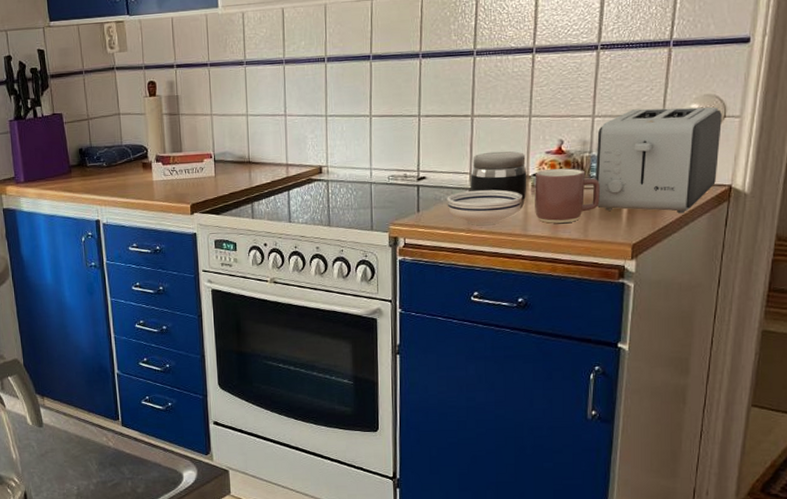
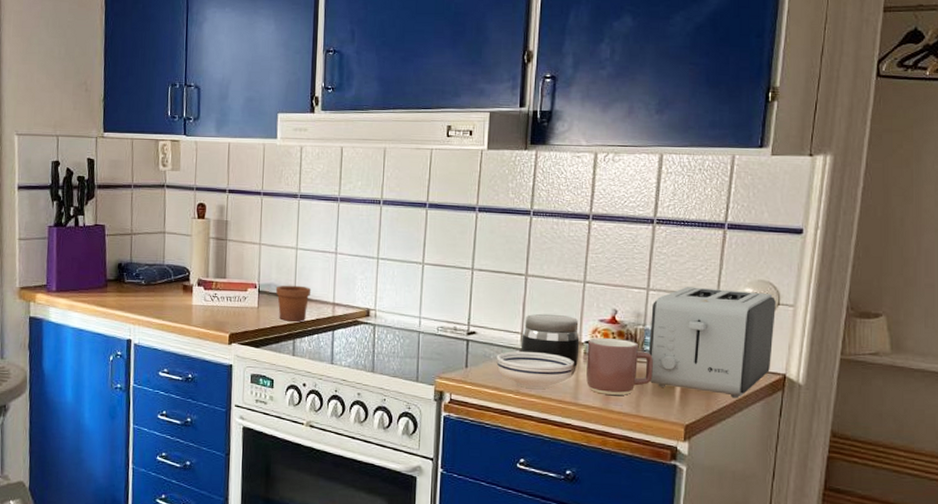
flower pot: none [230,151,265,187] -> present [275,285,312,322]

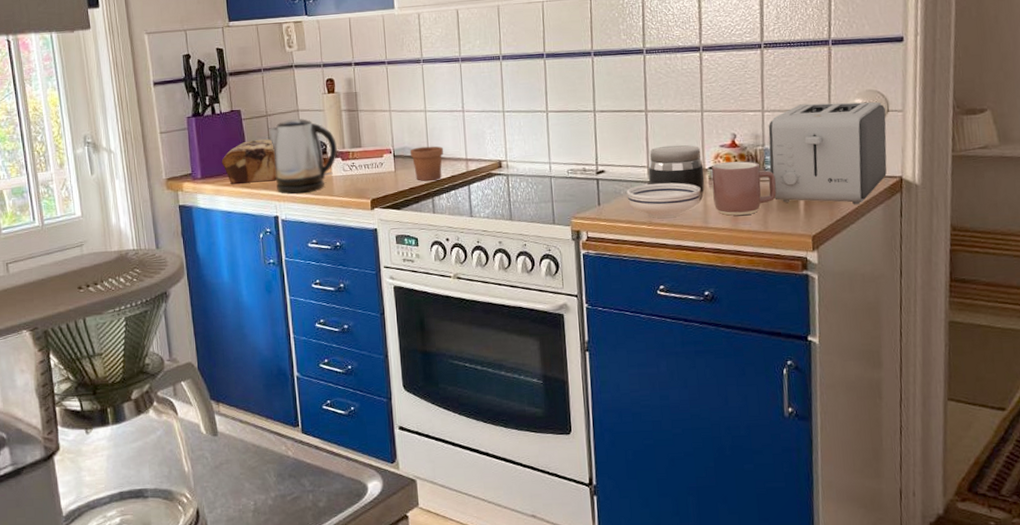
bread loaf: none [78,257,136,303] -> present [221,138,277,184]
kettle: none [131,241,201,318] -> present [268,119,337,193]

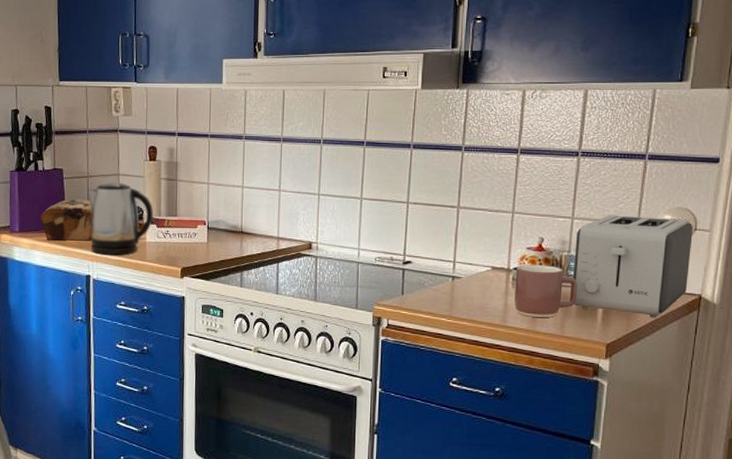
flower pot: present [409,146,444,181] -> none [223,221,257,255]
bowl: present [626,182,701,219] -> none [430,279,503,314]
jar: present [648,144,705,201] -> none [453,243,508,300]

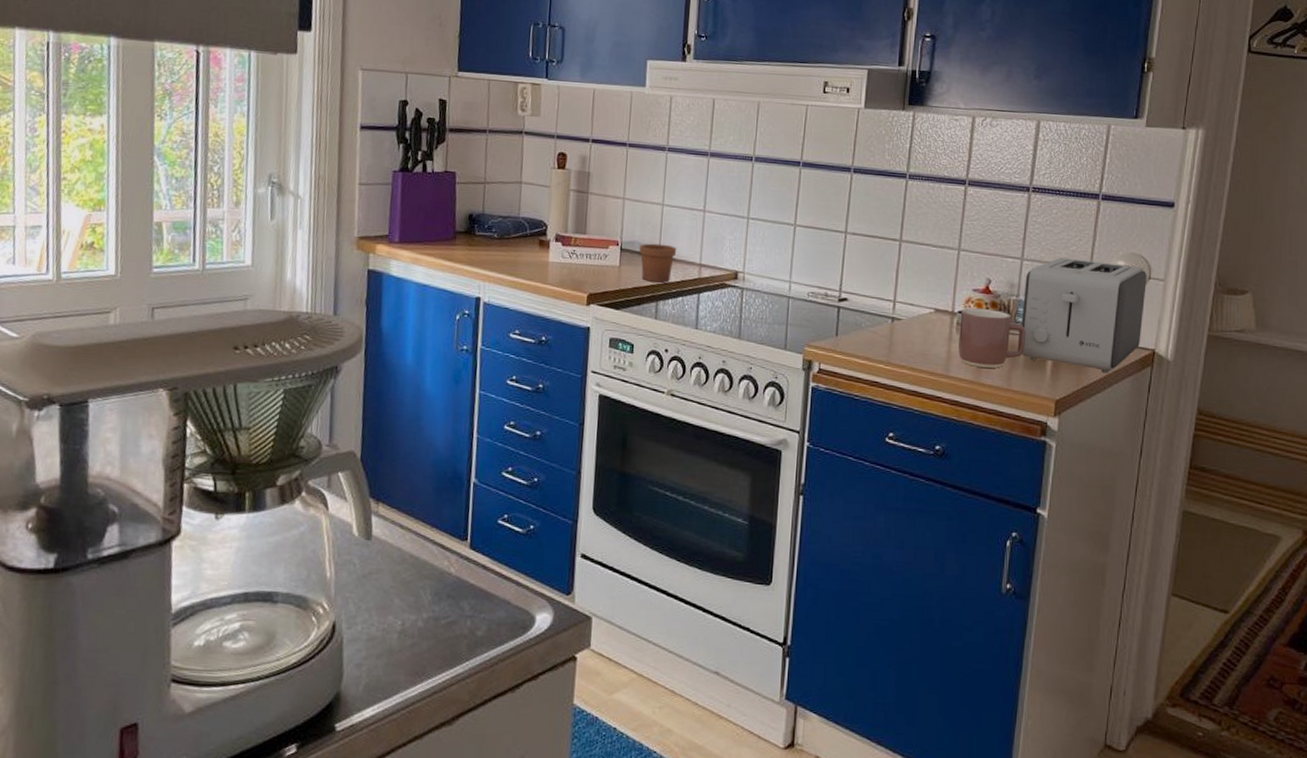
bread loaf: present [39,199,93,241] -> none [424,207,489,258]
kettle: present [87,183,153,254] -> none [483,191,559,275]
flower pot: none [223,221,257,255] -> present [639,243,677,283]

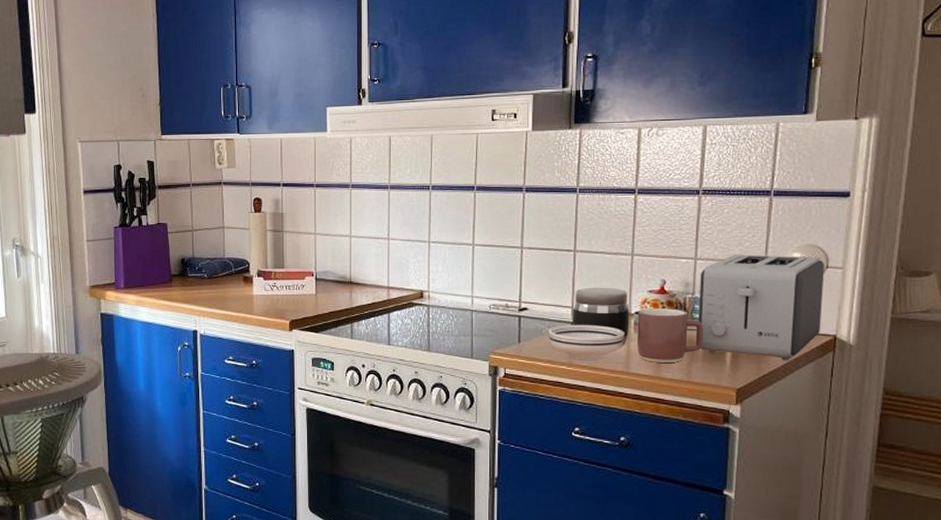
flower pot: present [639,243,677,283] -> none [332,271,366,306]
bowl: none [867,320,947,361] -> present [548,325,625,361]
jar: none [892,281,953,346] -> present [571,287,630,345]

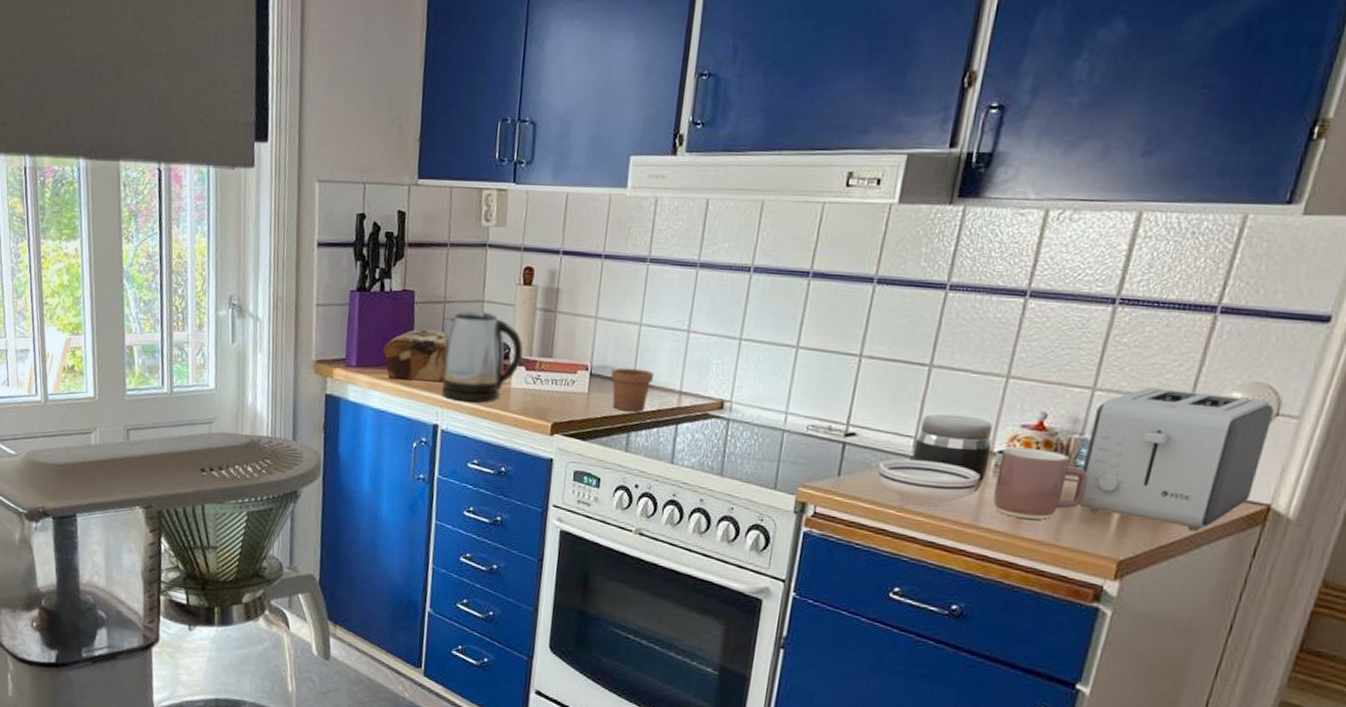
bread loaf: none [145,253,199,296] -> present [382,329,448,383]
kettle: none [192,236,260,308] -> present [442,311,523,402]
flower pot: none [332,271,366,306] -> present [611,367,655,412]

